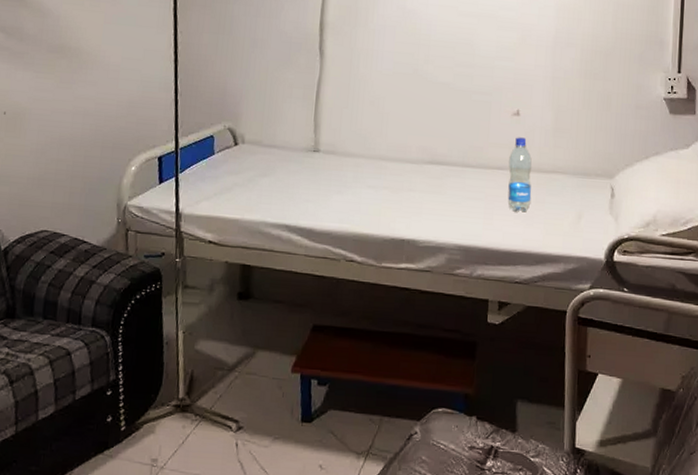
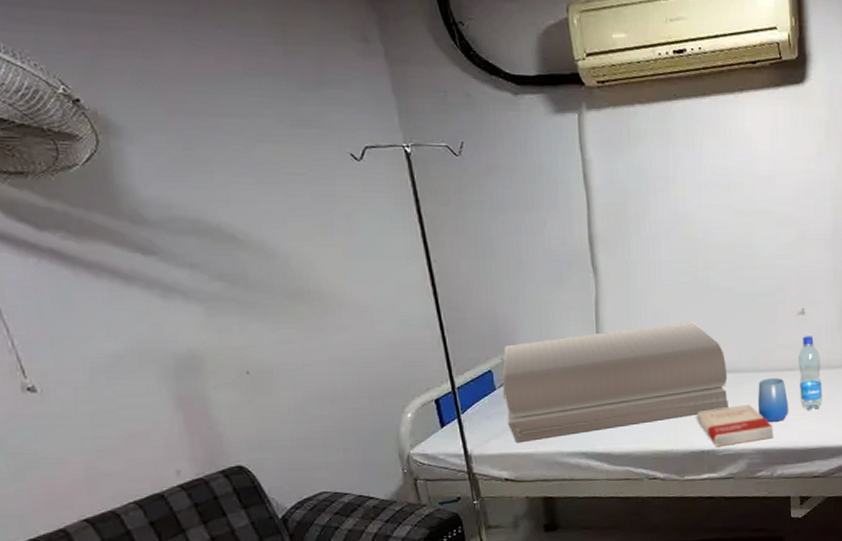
towel: none [220,110,436,208] -> present [502,321,728,442]
book: none [401,198,478,238] -> present [697,404,774,446]
cup: none [463,174,496,220] -> present [758,378,789,422]

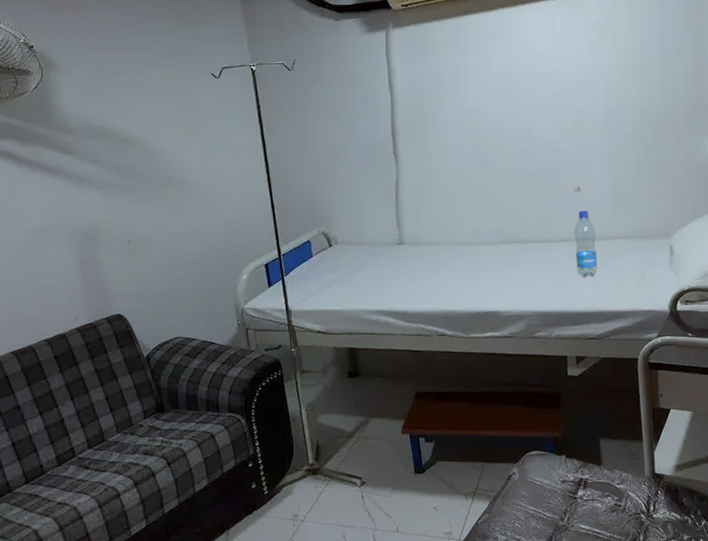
towel: present [502,321,728,442] -> none [318,198,510,301]
book: present [697,404,774,446] -> none [481,271,552,308]
cup: present [758,378,789,422] -> none [537,248,566,287]

